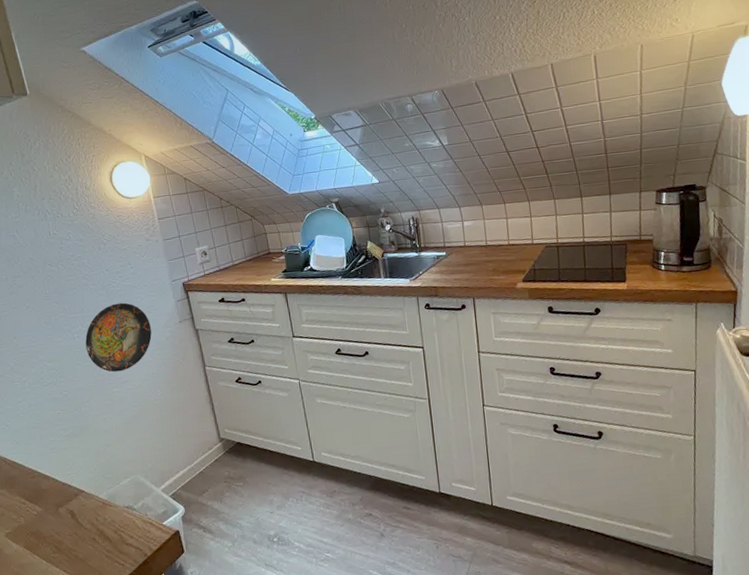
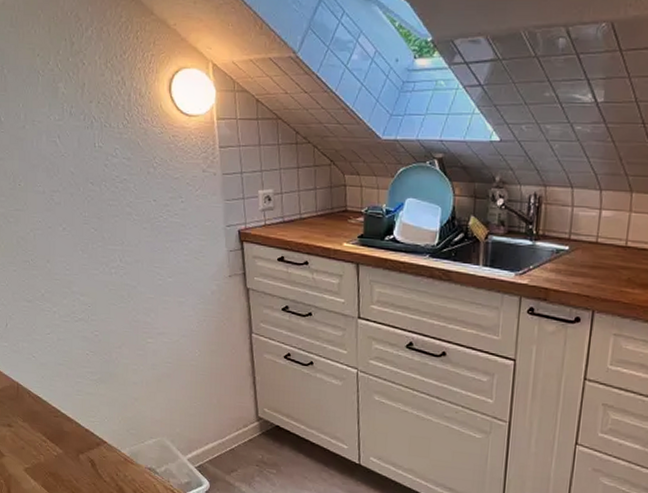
decorative plate: present [85,302,152,372] -> none [123,241,196,321]

